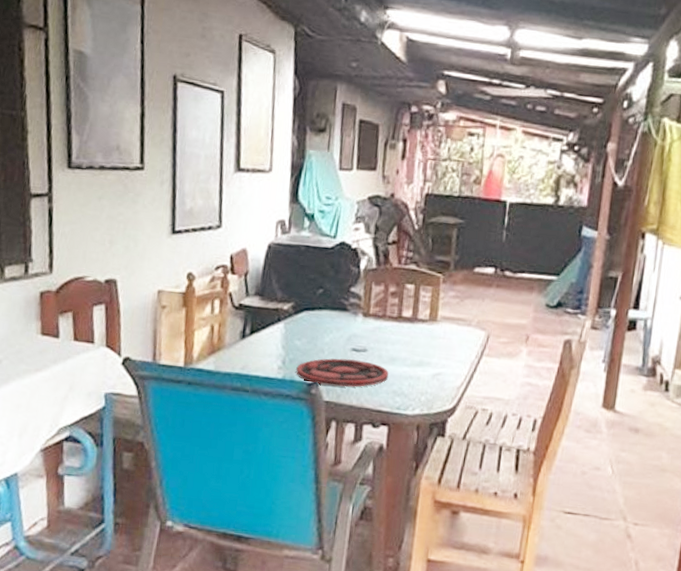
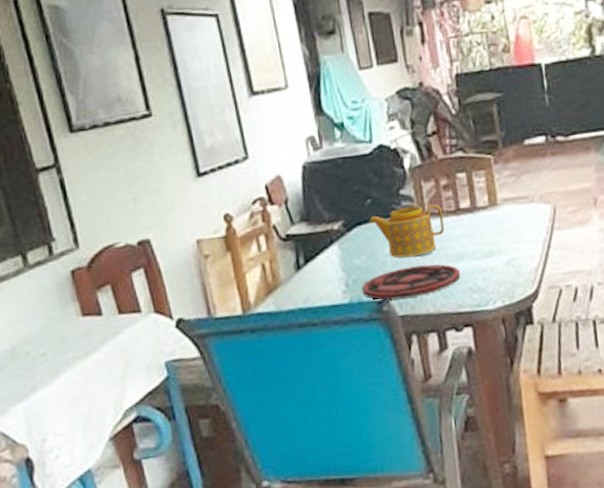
teapot: none [316,303,385,350] -> present [368,204,445,258]

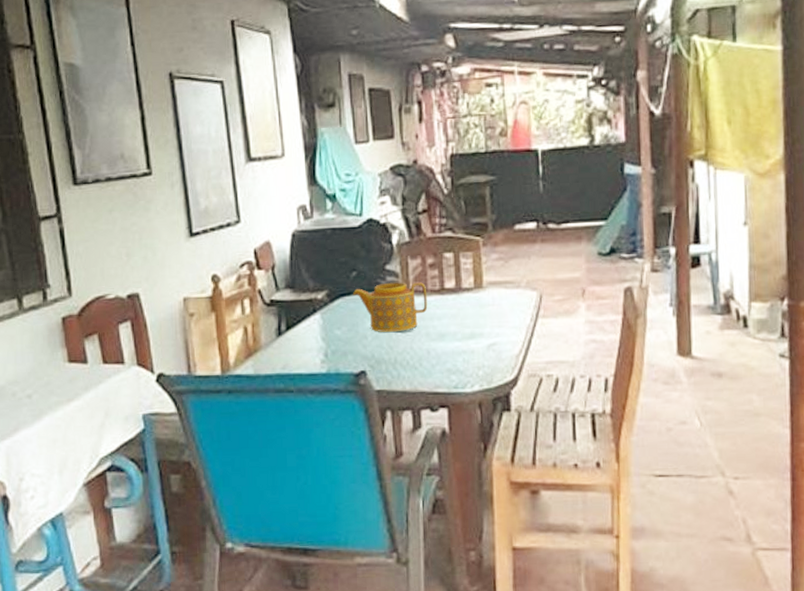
plate: present [362,264,461,300] -> none [340,341,440,374]

